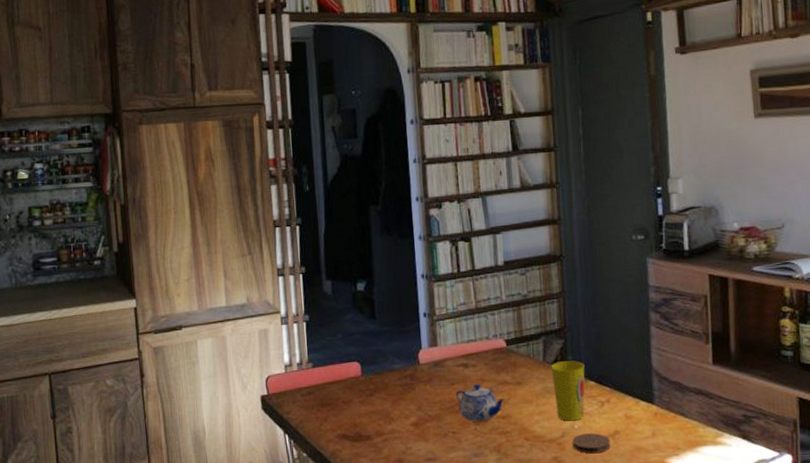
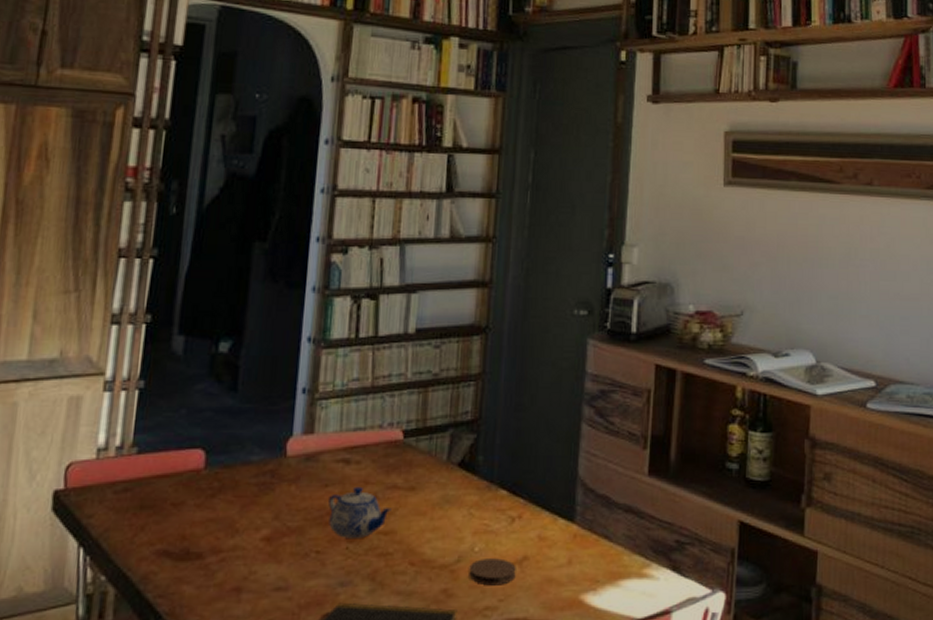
cup: present [551,361,585,421] -> none [454,462,497,542]

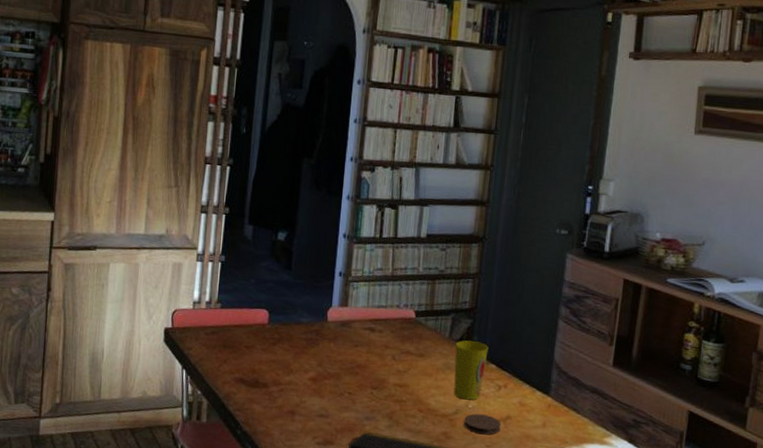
teapot: present [328,486,391,538] -> none [358,349,405,387]
cup: none [454,462,497,542] -> present [453,340,489,401]

